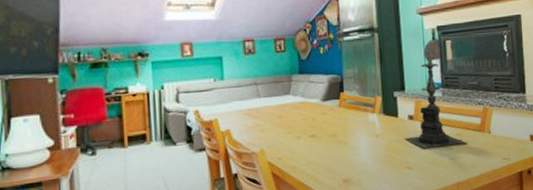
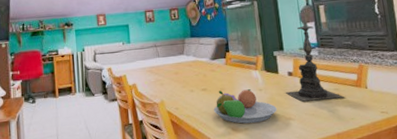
fruit bowl: none [322,135,395,175] -> present [213,89,277,124]

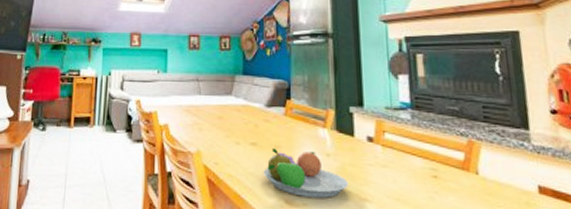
candle holder: present [285,16,345,102] -> none [361,65,446,183]

